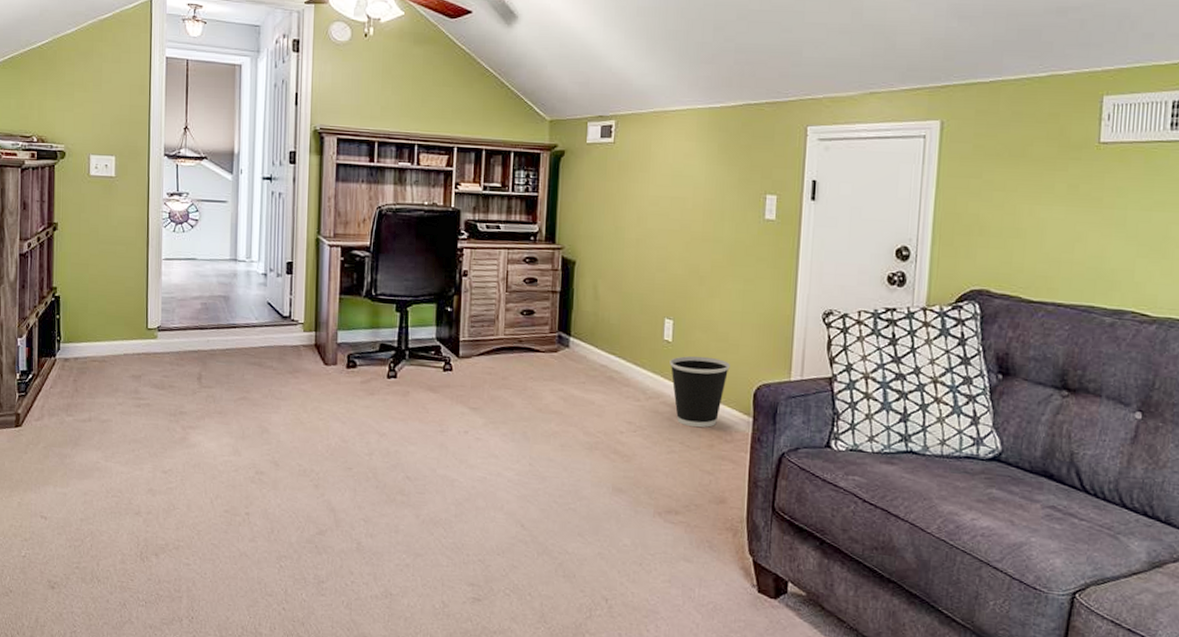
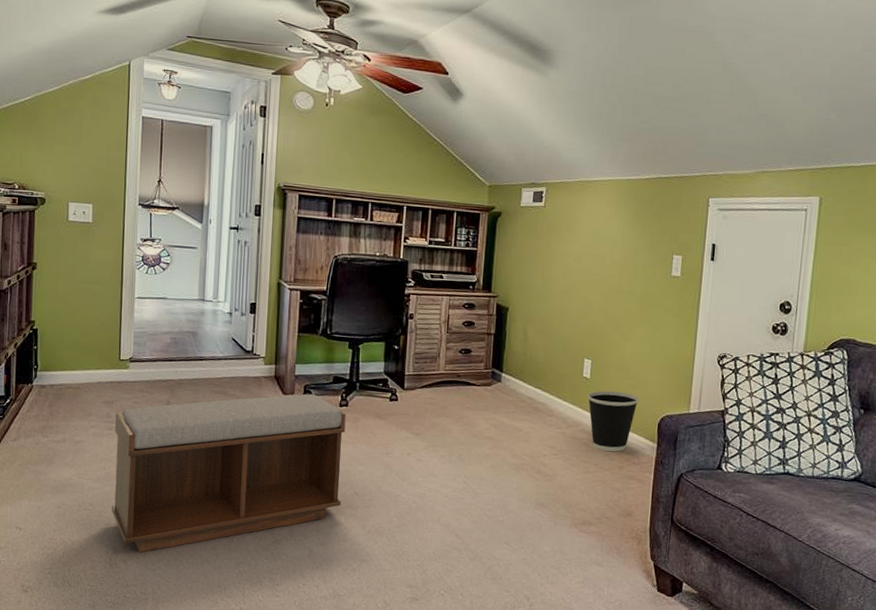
bench: none [142,364,395,546] -> present [112,394,346,553]

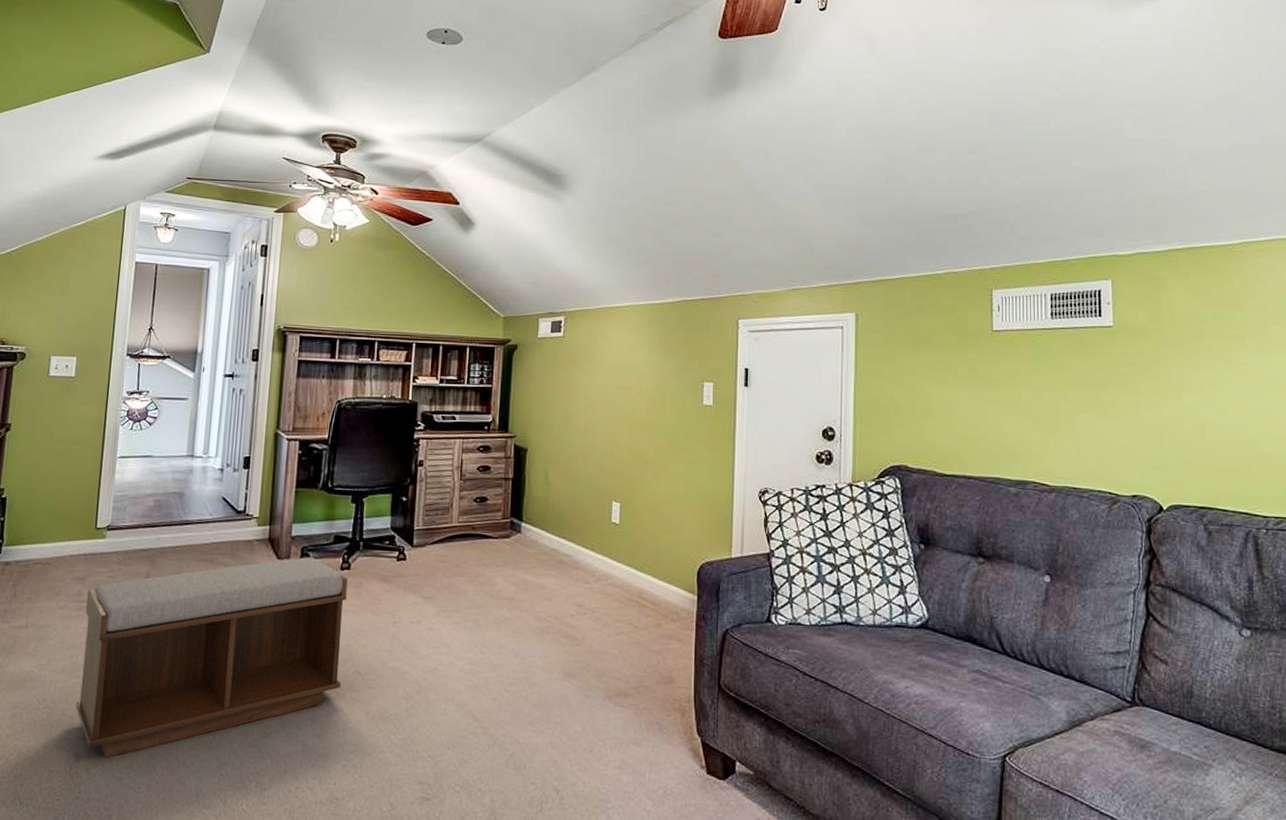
wastebasket: present [587,390,639,452] -> none [617,536,674,608]

